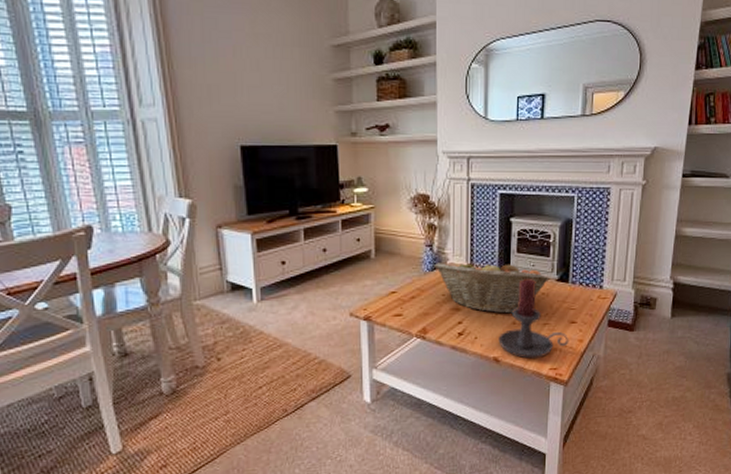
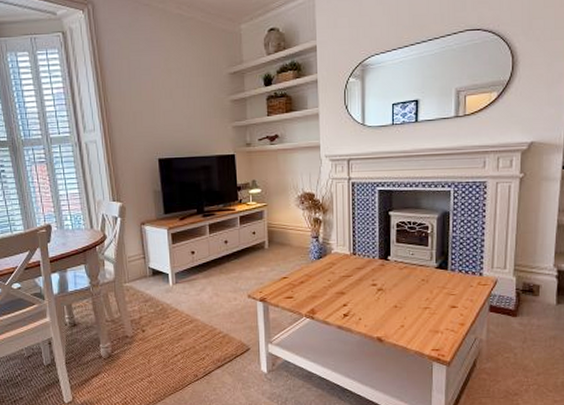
fruit basket: present [434,260,550,314] -> none [320,249,429,298]
candle holder: present [498,279,569,359] -> none [381,266,451,339]

